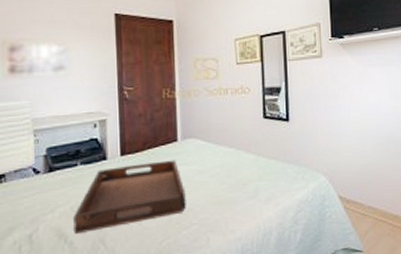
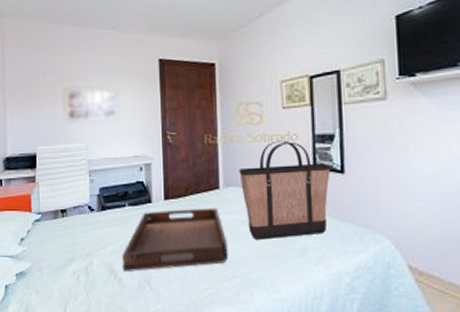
shopping bag: none [196,93,278,187] -> present [239,140,331,240]

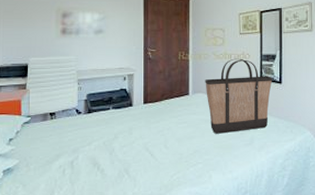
serving tray: present [122,208,228,271] -> none [105,110,194,163]

